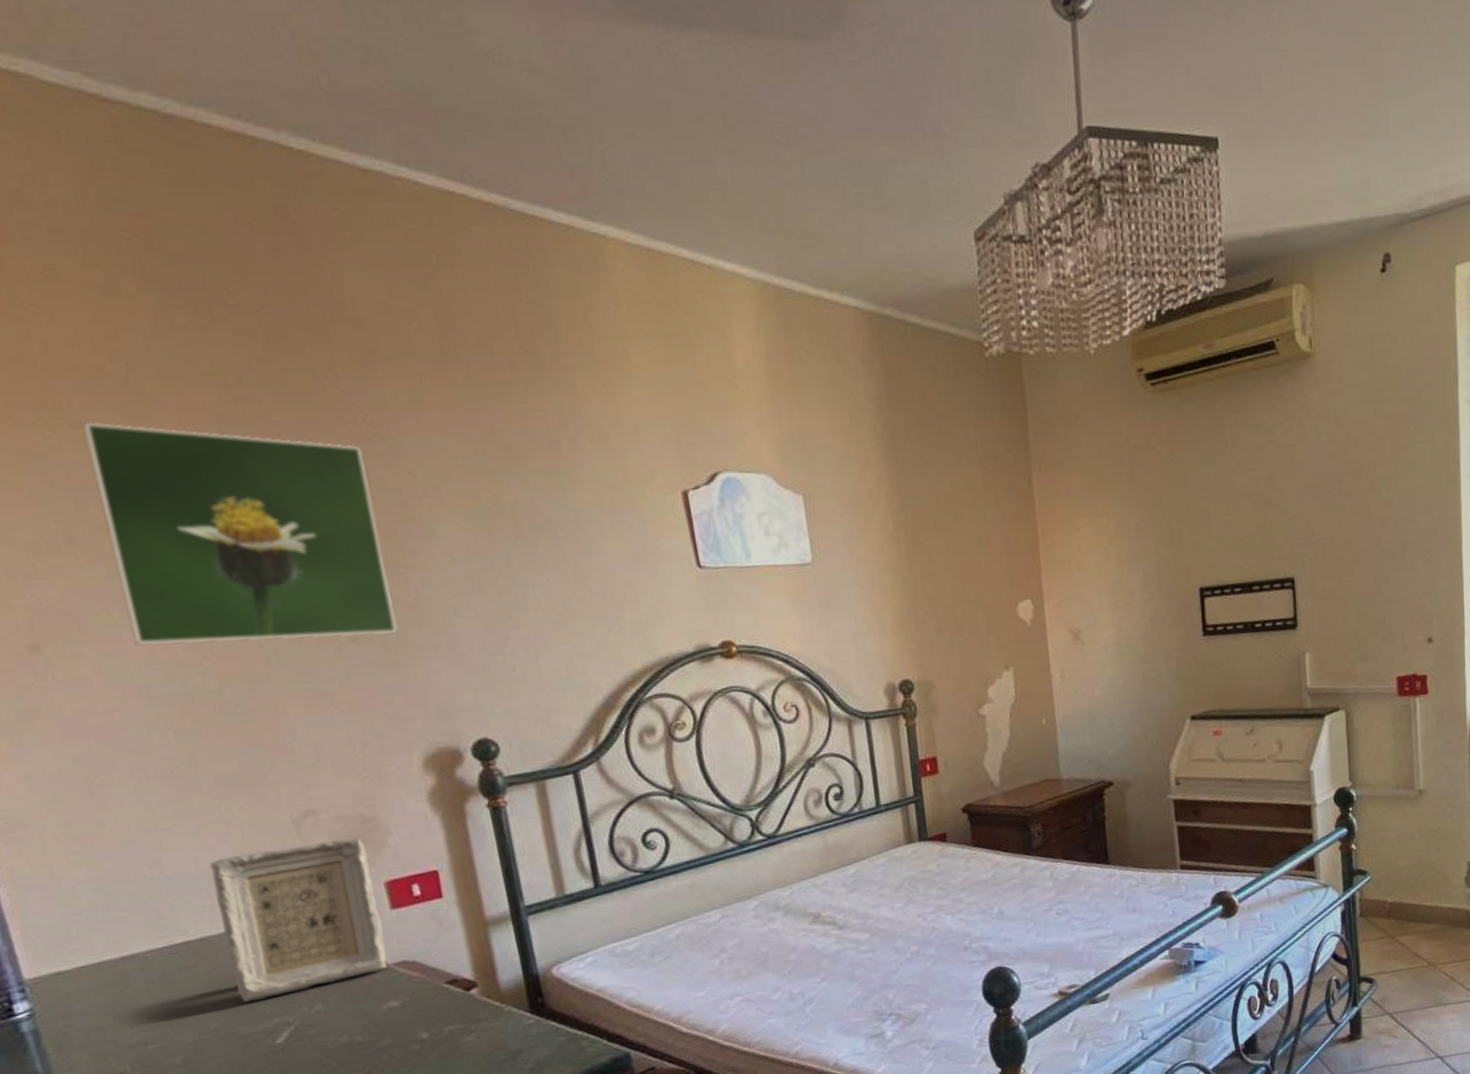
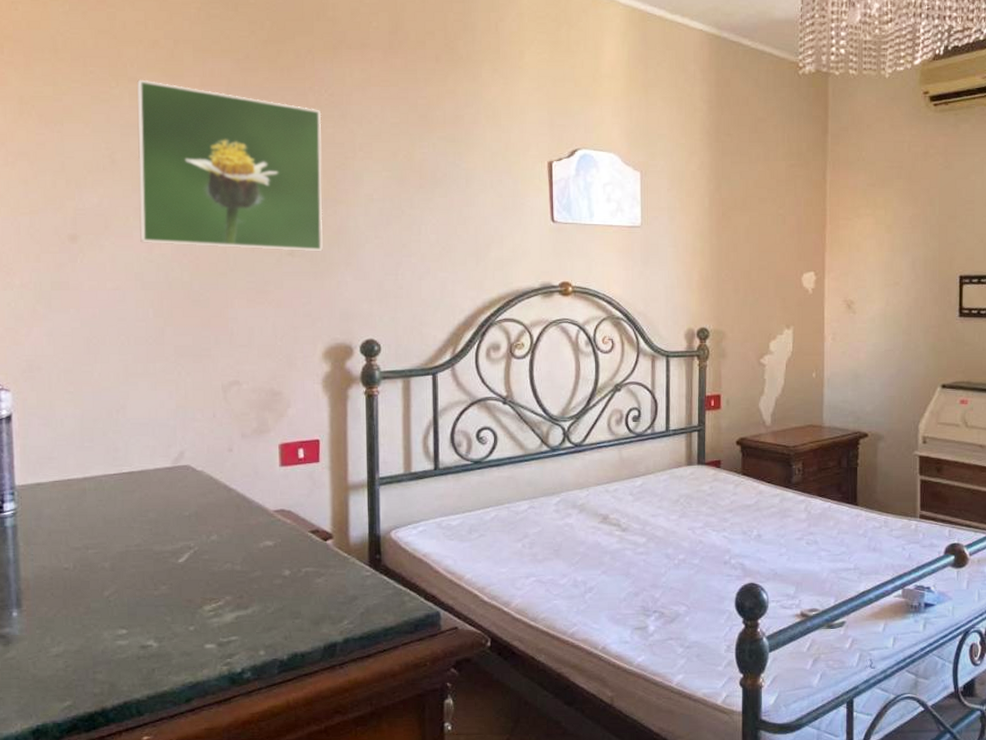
picture frame: present [209,837,387,1003] -> none [157,406,271,526]

